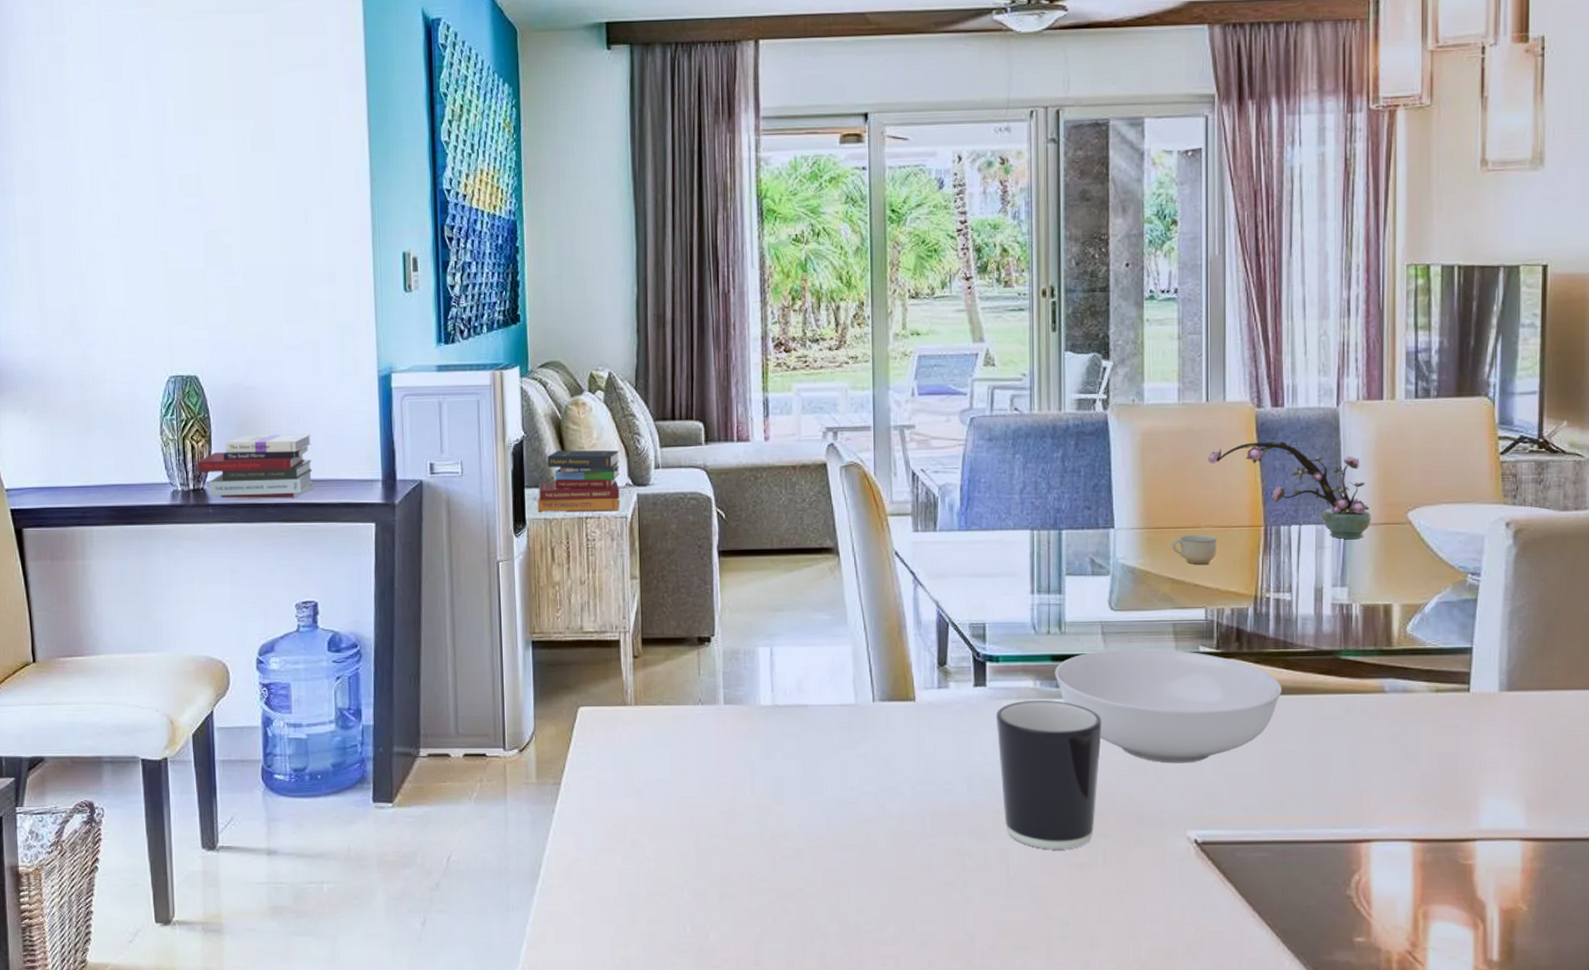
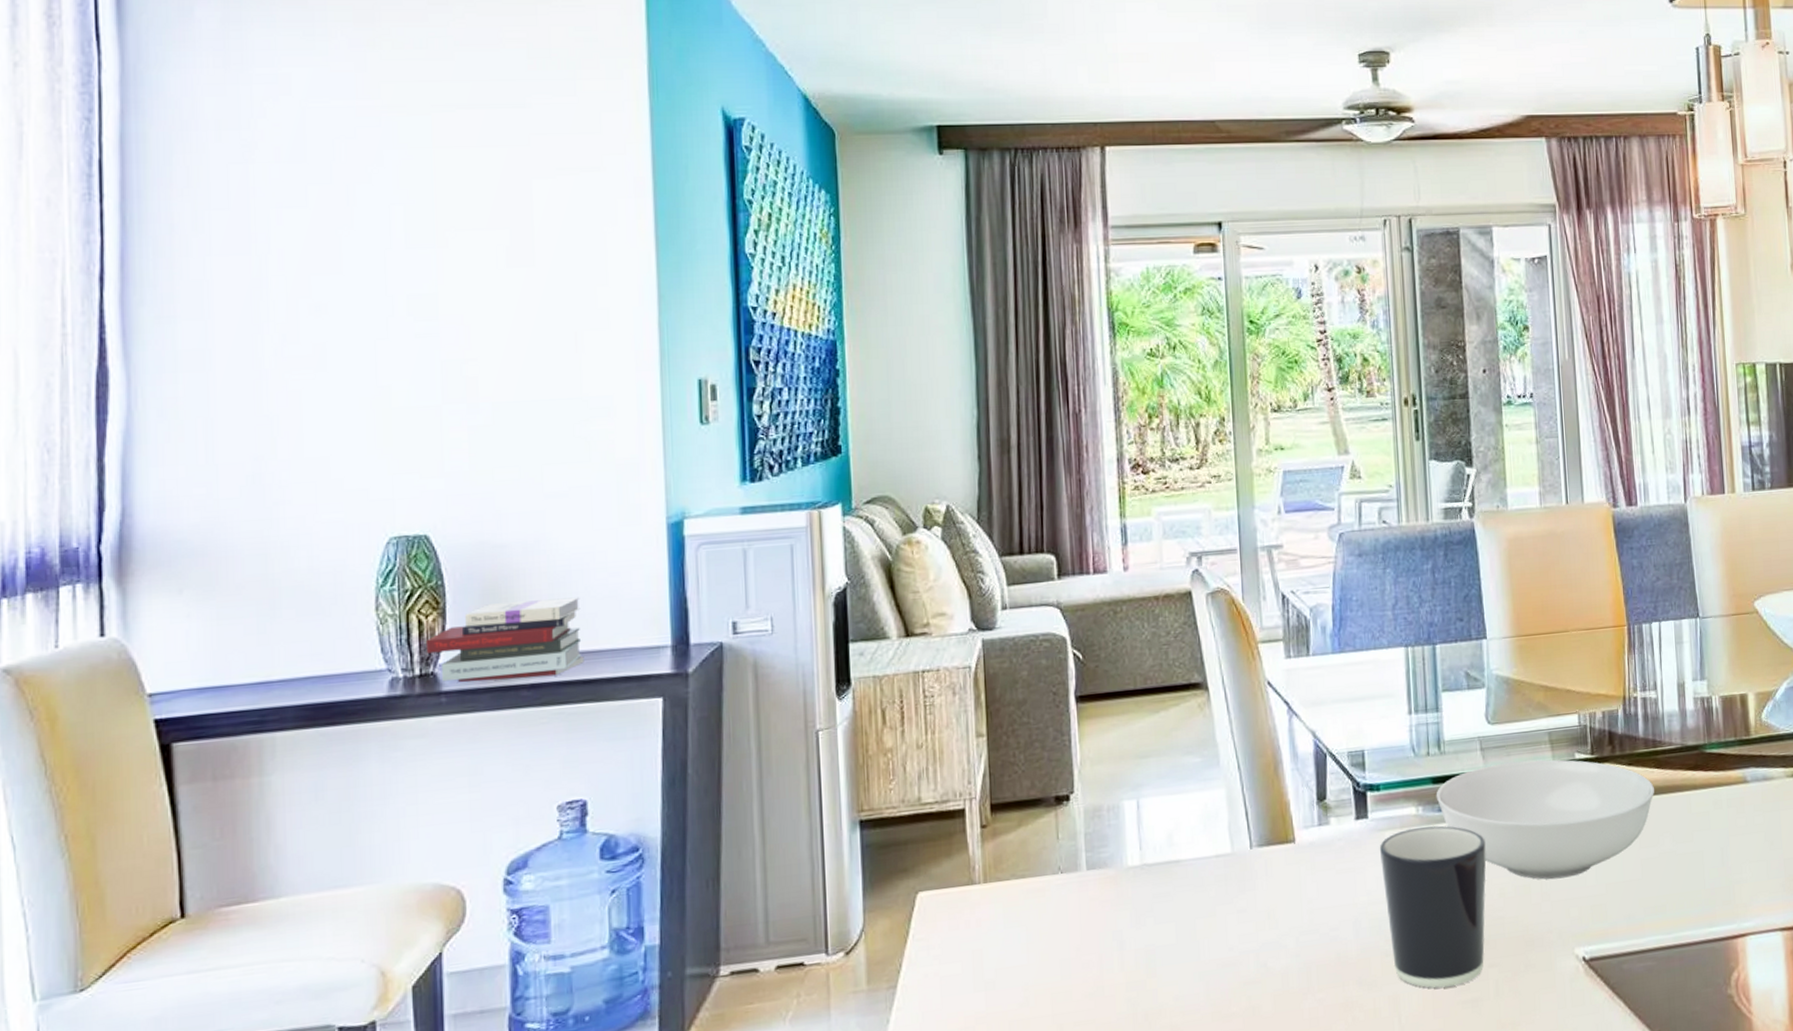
books: present [537,450,620,512] -> none [864,592,963,669]
cup: present [1171,534,1216,564] -> none [1542,638,1585,669]
flower arrangement: present [1207,440,1371,539] -> none [1571,539,1723,633]

